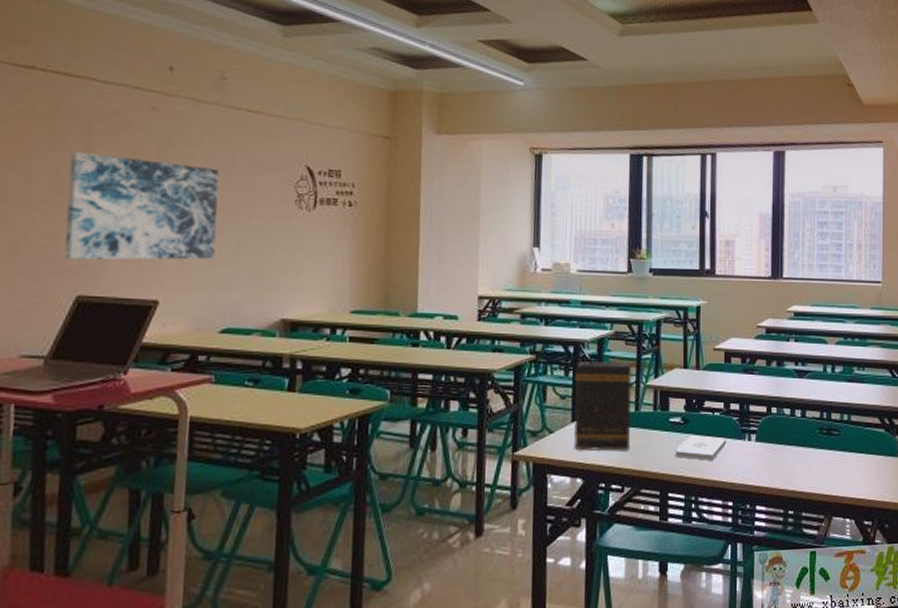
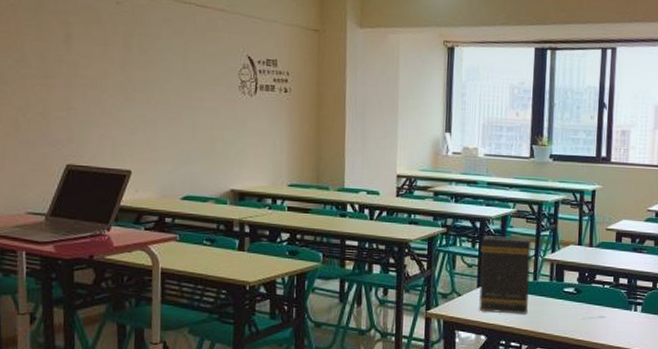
wall art: present [64,151,220,261] -> none [53,40,175,137]
notepad: present [675,435,727,461] -> none [567,304,615,327]

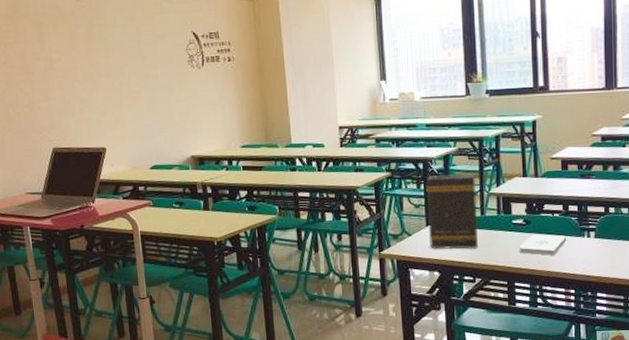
notepad: none [567,304,615,327] -> present [519,234,567,255]

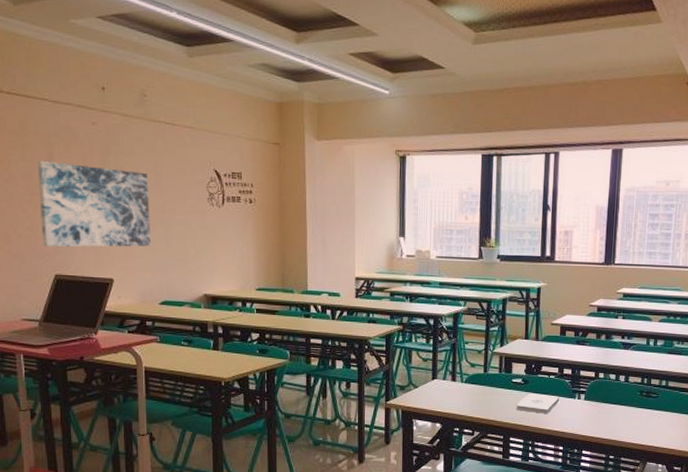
wall art: none [29,40,138,122] -> present [37,160,151,248]
book: present [426,174,478,250] -> none [433,332,482,404]

